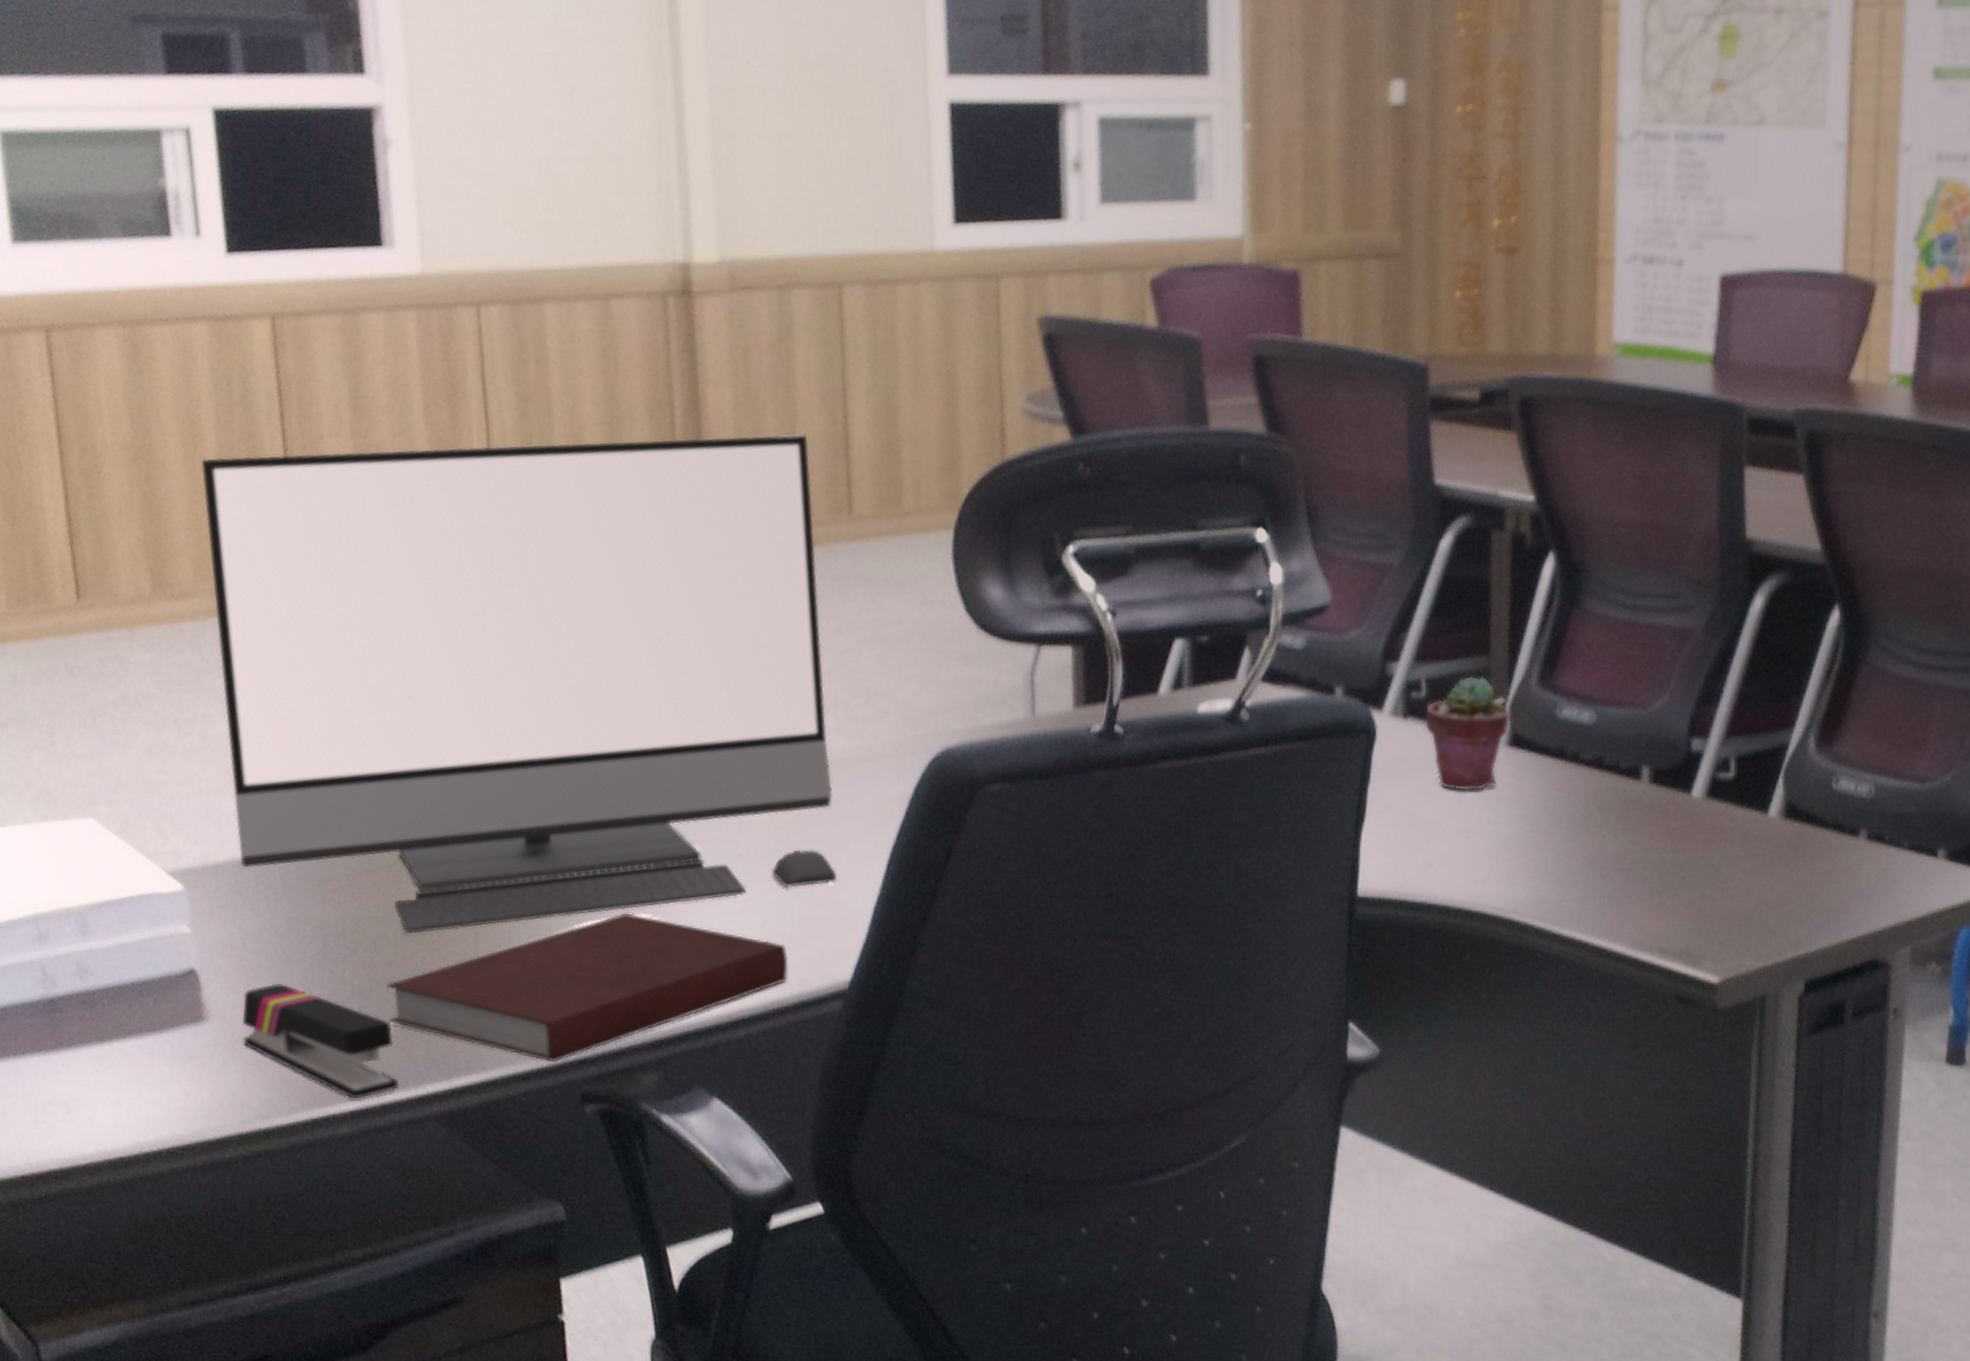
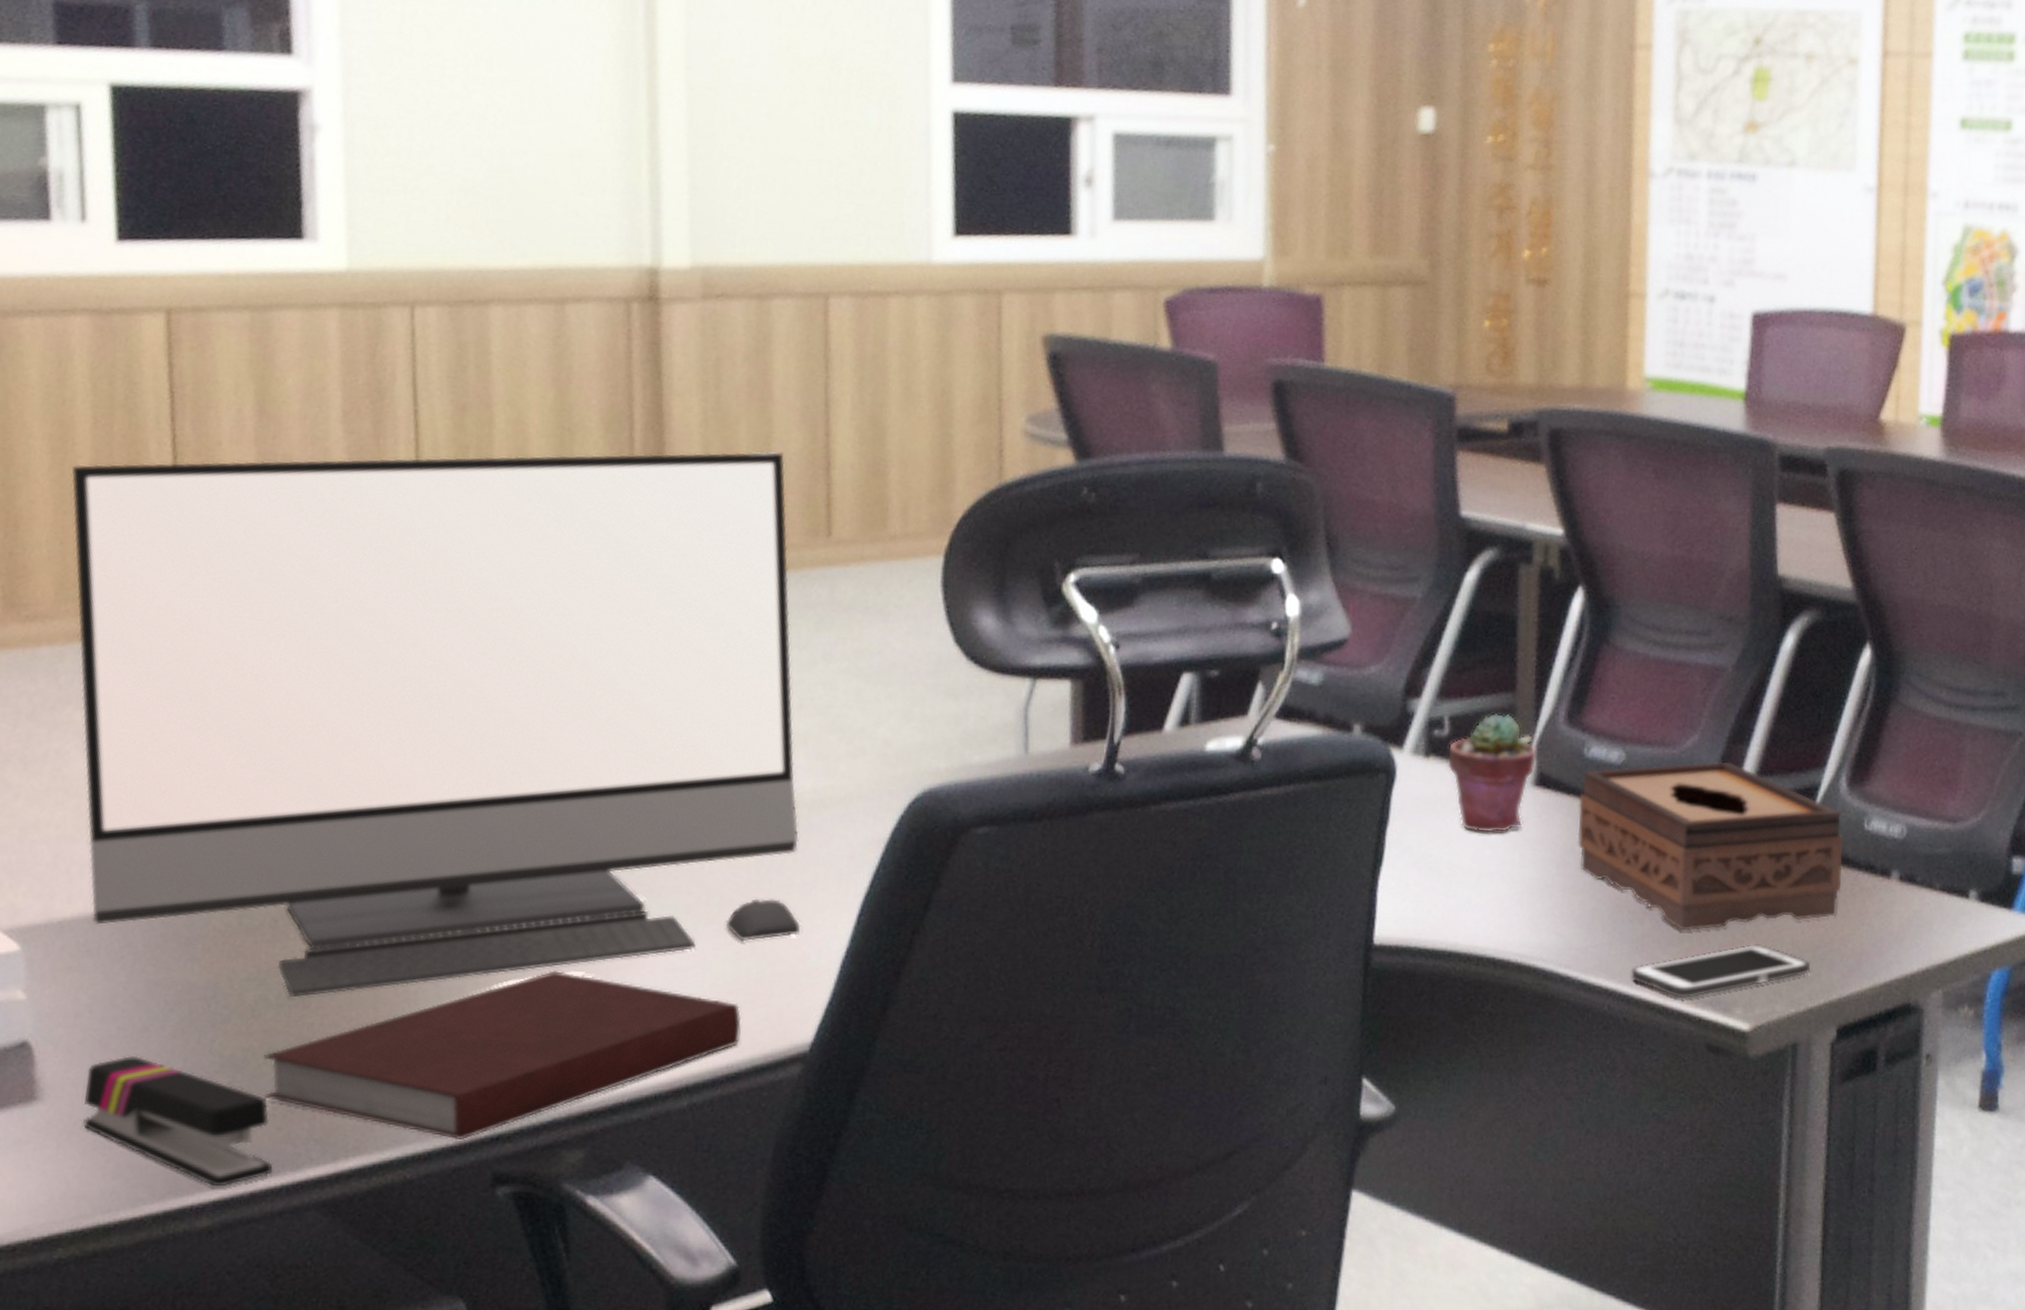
tissue box: none [1550,722,1811,887] -> present [1577,761,1843,931]
cell phone: none [1603,900,1778,952] -> present [1631,944,1810,999]

